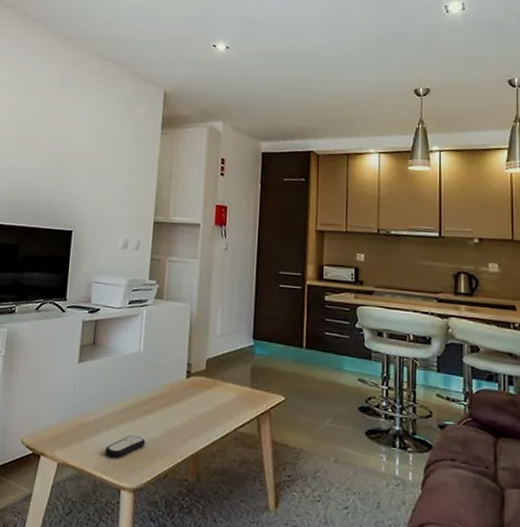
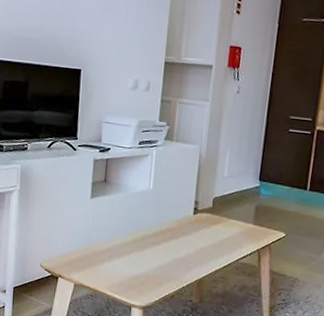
remote control: present [104,434,146,458] -> none [116,262,155,281]

